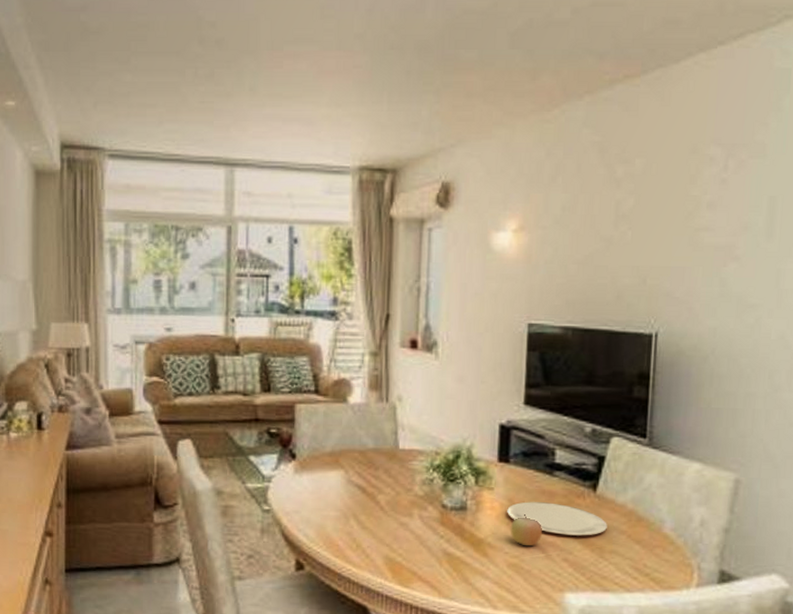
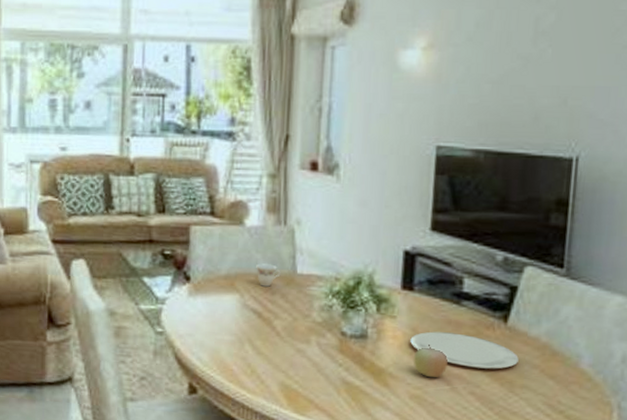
teacup: none [360,440,384,462] -> present [256,263,281,287]

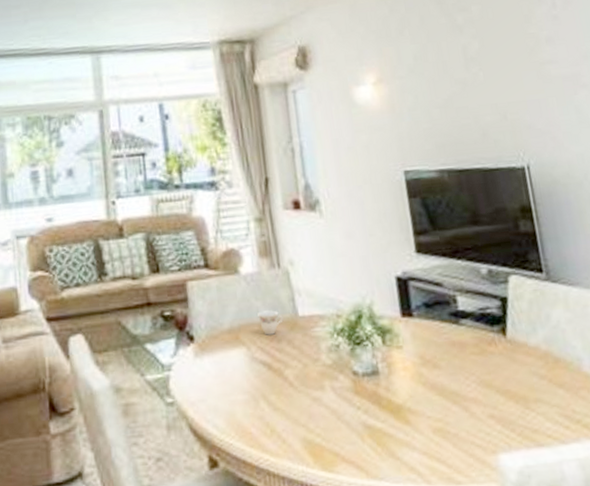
plate: present [410,331,519,369] -> none [420,354,526,389]
fruit: present [413,343,449,378] -> none [427,370,462,407]

